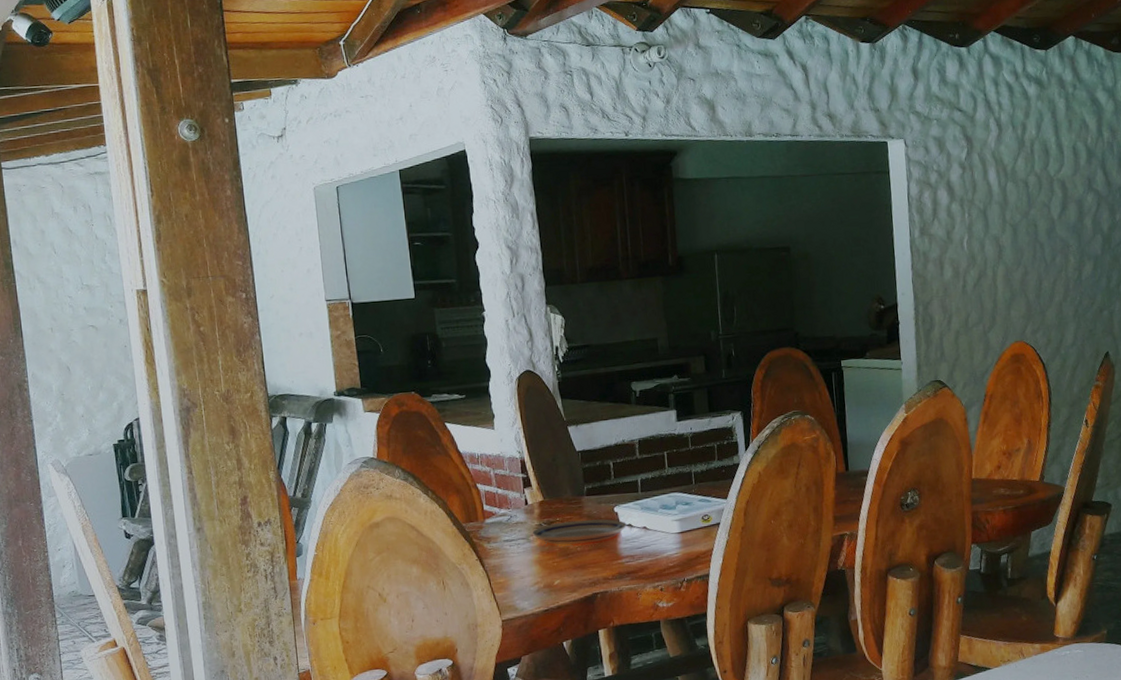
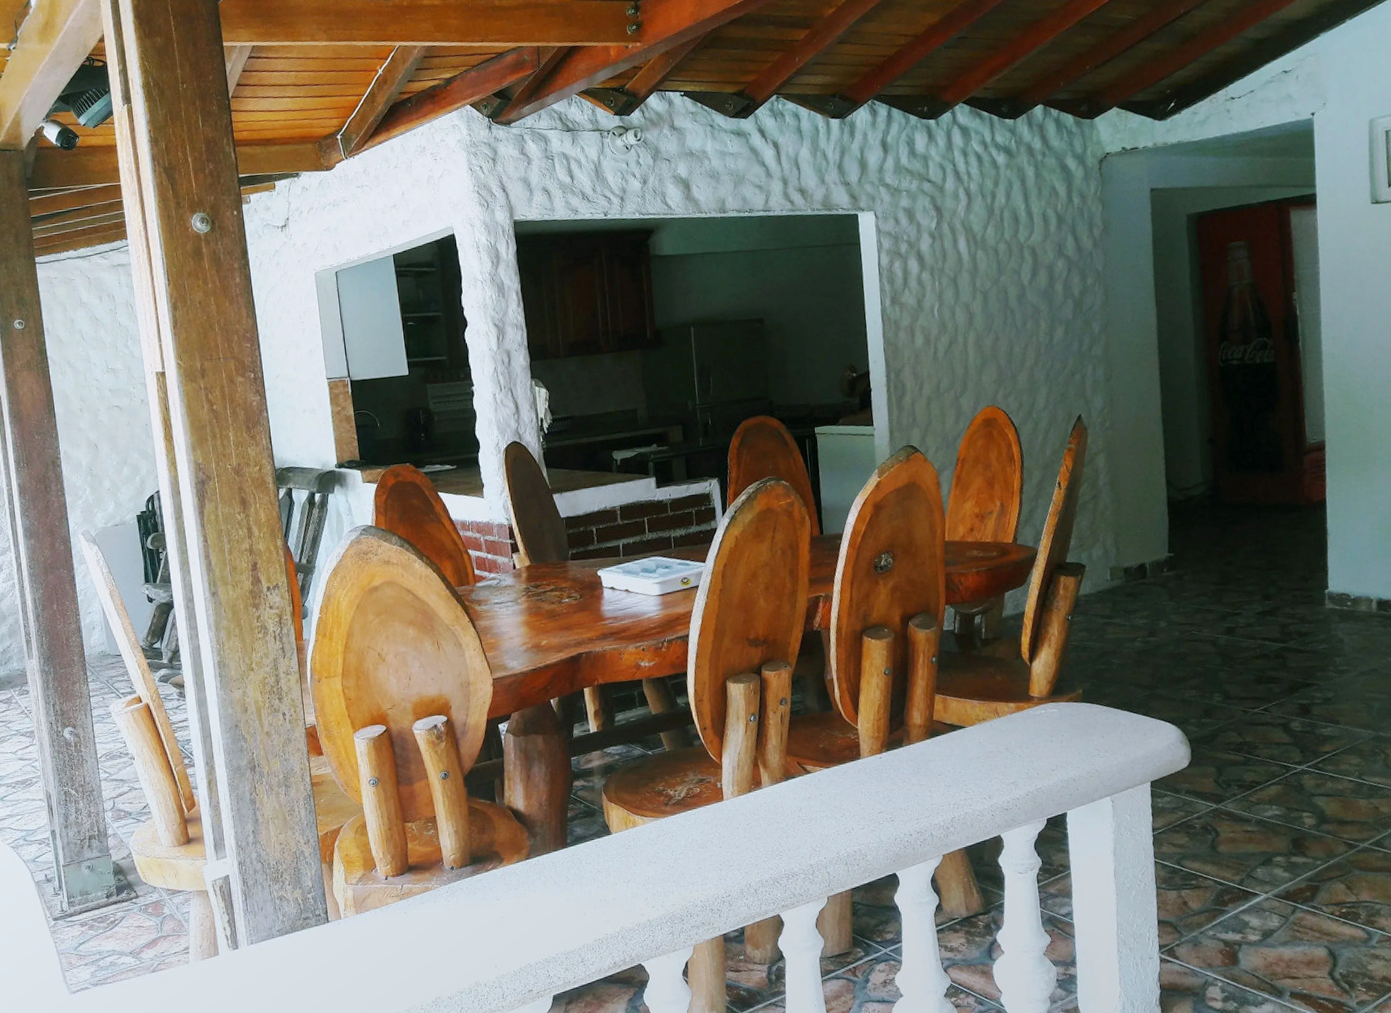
plate: present [533,519,627,545] -> none [521,582,610,608]

